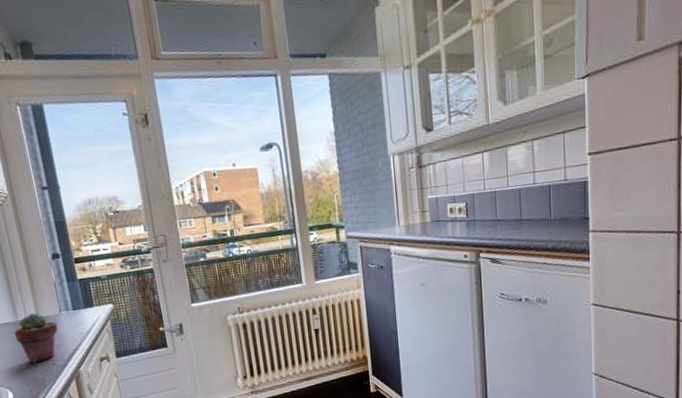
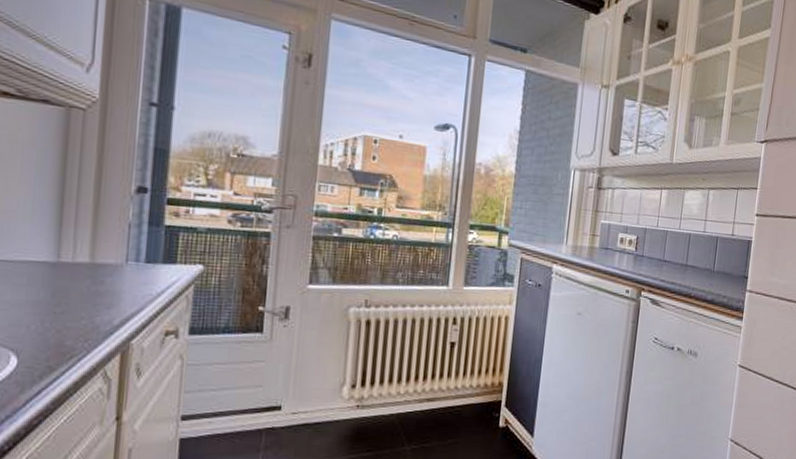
potted succulent: present [14,313,58,363] -> none [48,255,118,323]

